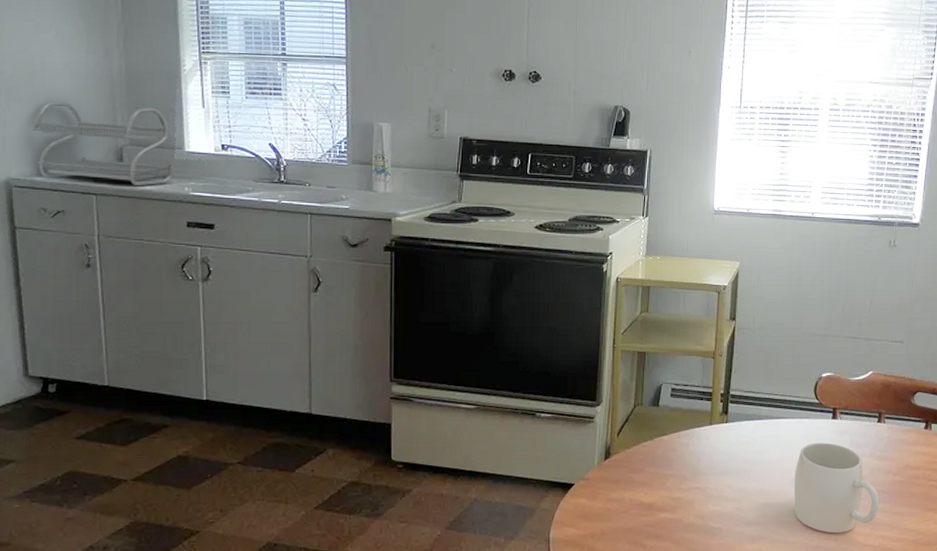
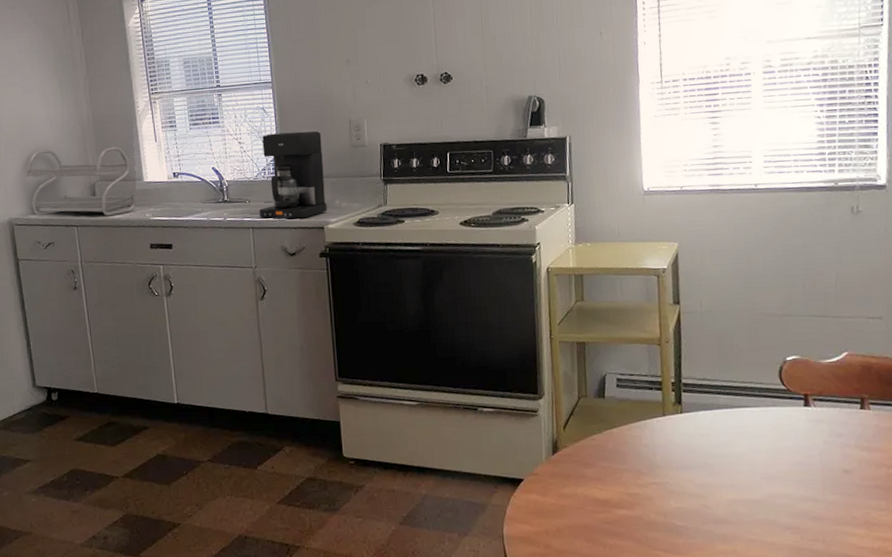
coffee maker: none [319,113,397,208] -> present [259,131,327,219]
mug: present [794,442,880,534] -> none [766,432,874,534]

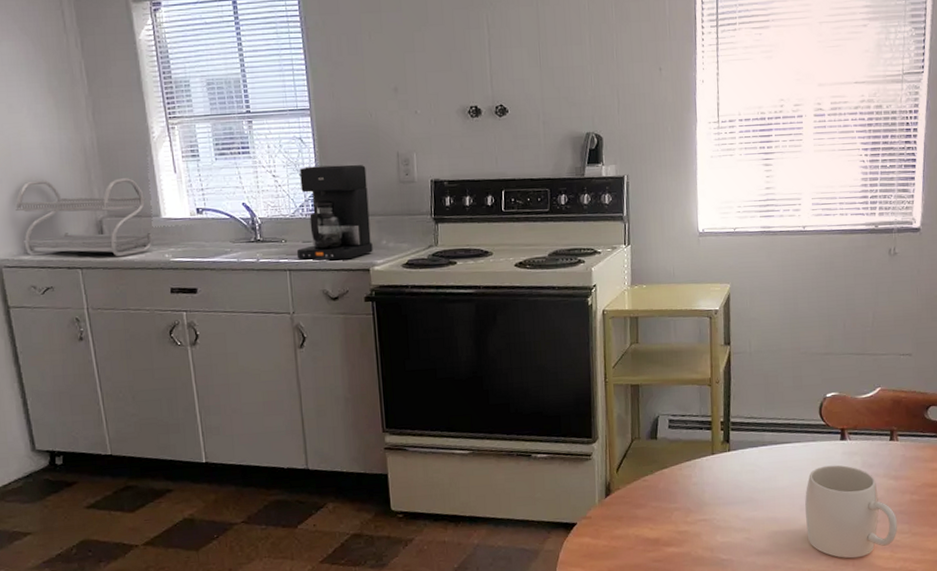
mug: none [766,432,874,534] -> present [805,465,898,559]

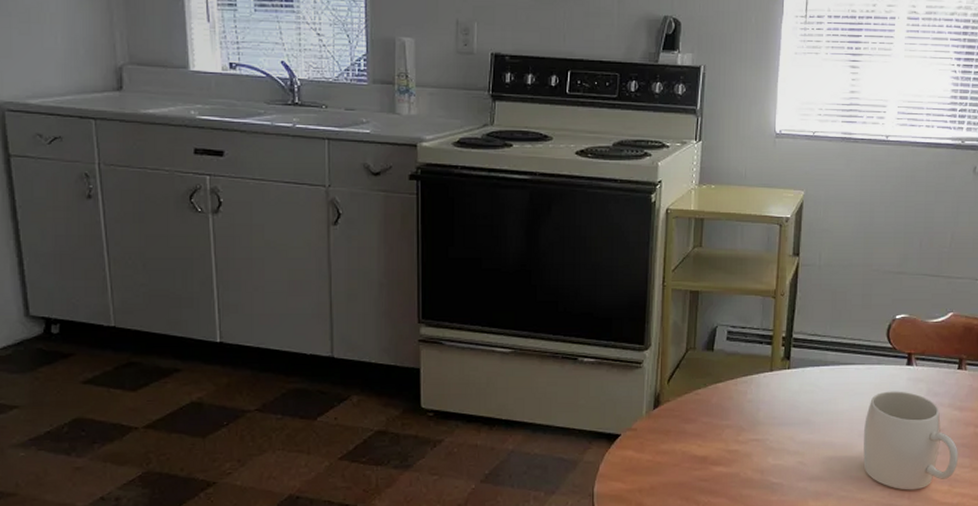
dish rack: present [14,178,153,257] -> none [23,17,178,110]
coffee maker: present [296,164,373,261] -> none [337,27,422,133]

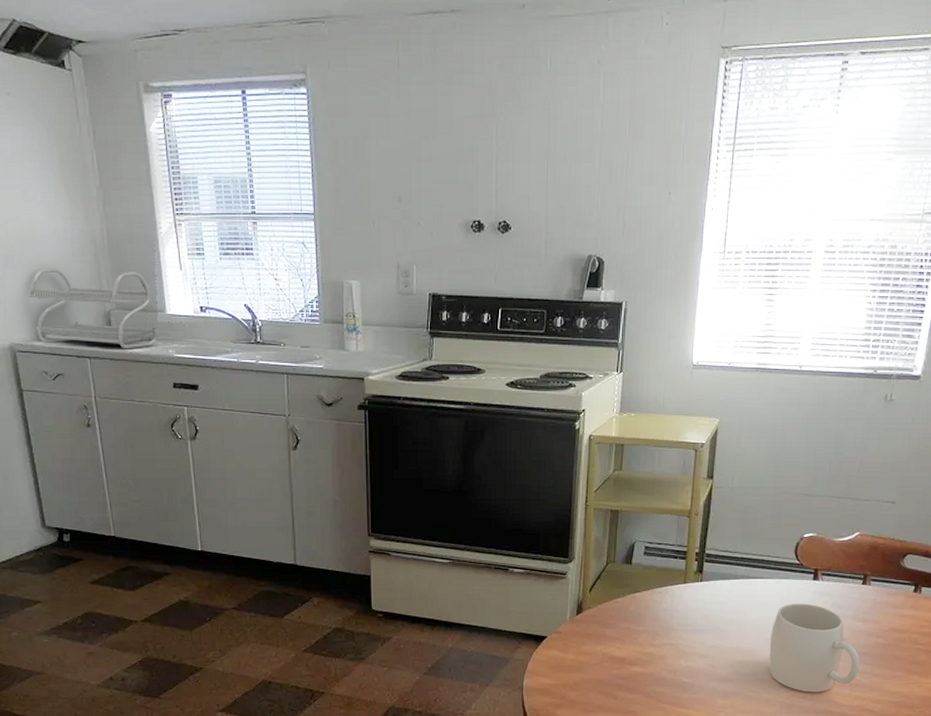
dish rack: none [23,17,178,110] -> present [27,269,158,349]

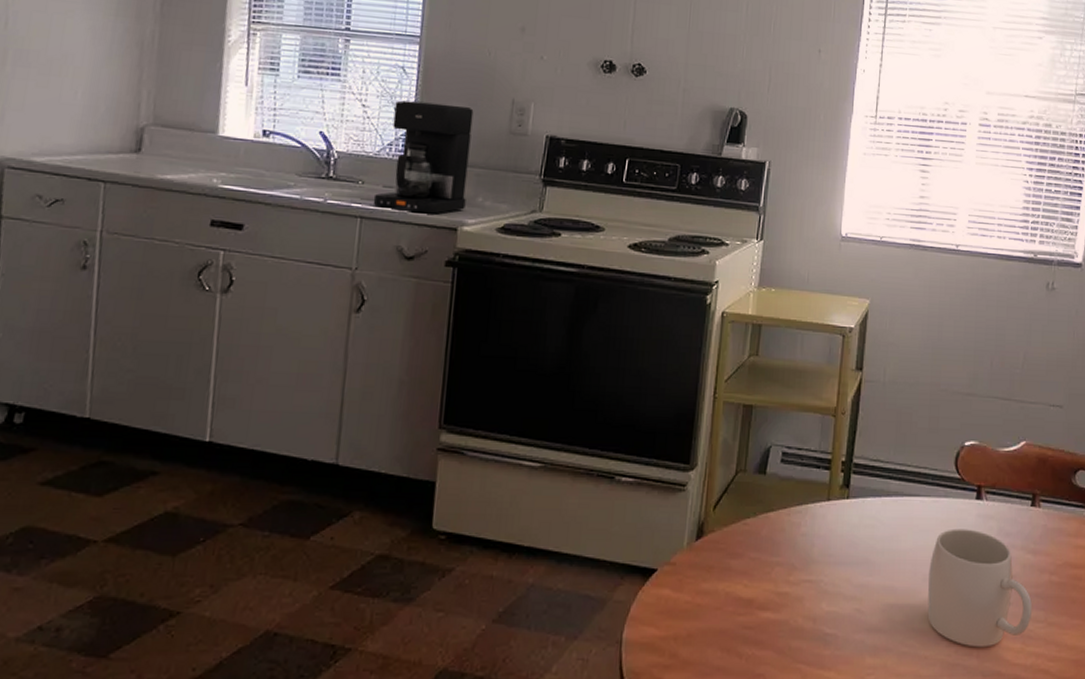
dish rack: present [27,269,158,349] -> none [38,70,204,175]
coffee maker: none [294,272,368,367] -> present [373,100,474,214]

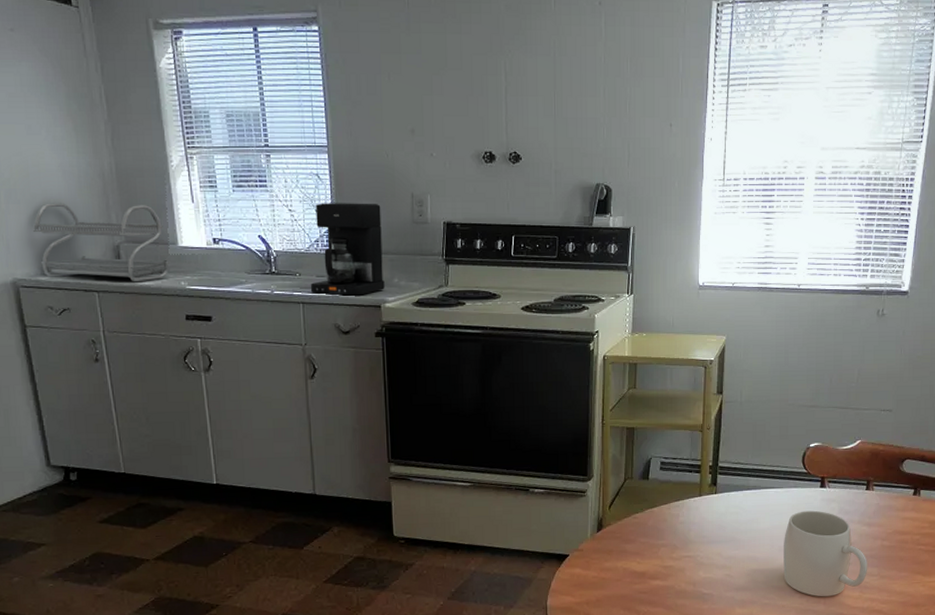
dish rack: none [38,70,204,175] -> present [32,203,170,282]

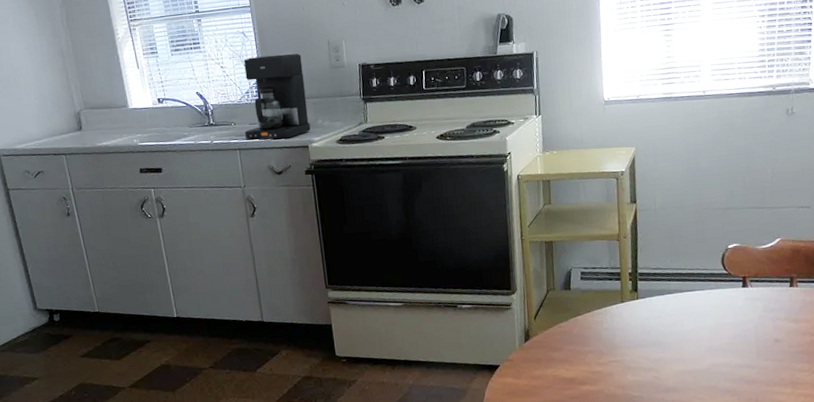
dish rack: present [32,203,170,282] -> none [7,75,123,145]
mug: present [783,510,868,597] -> none [709,310,799,395]

